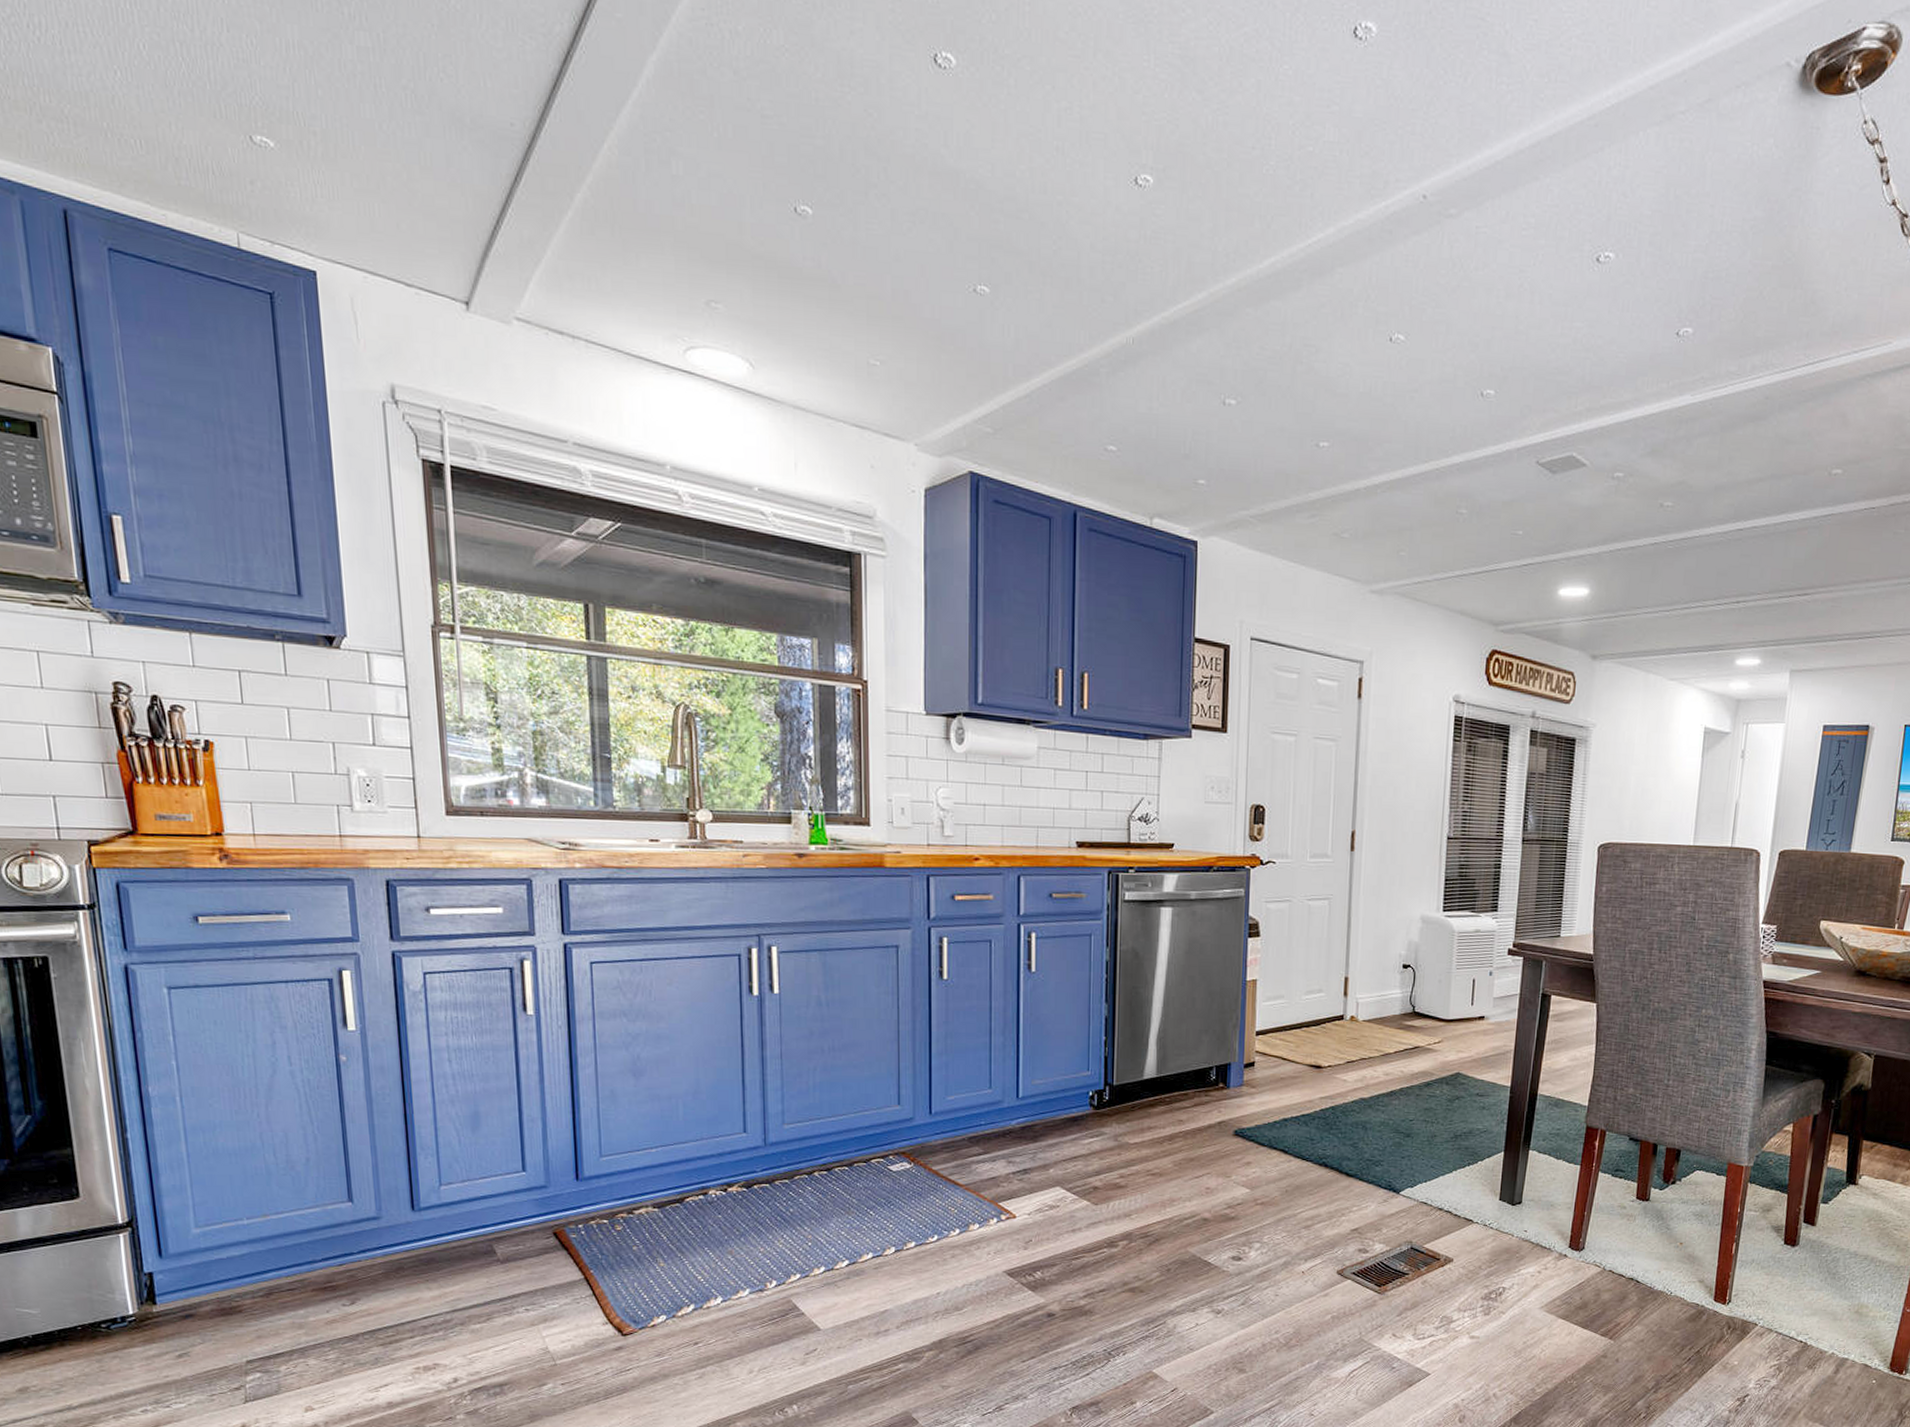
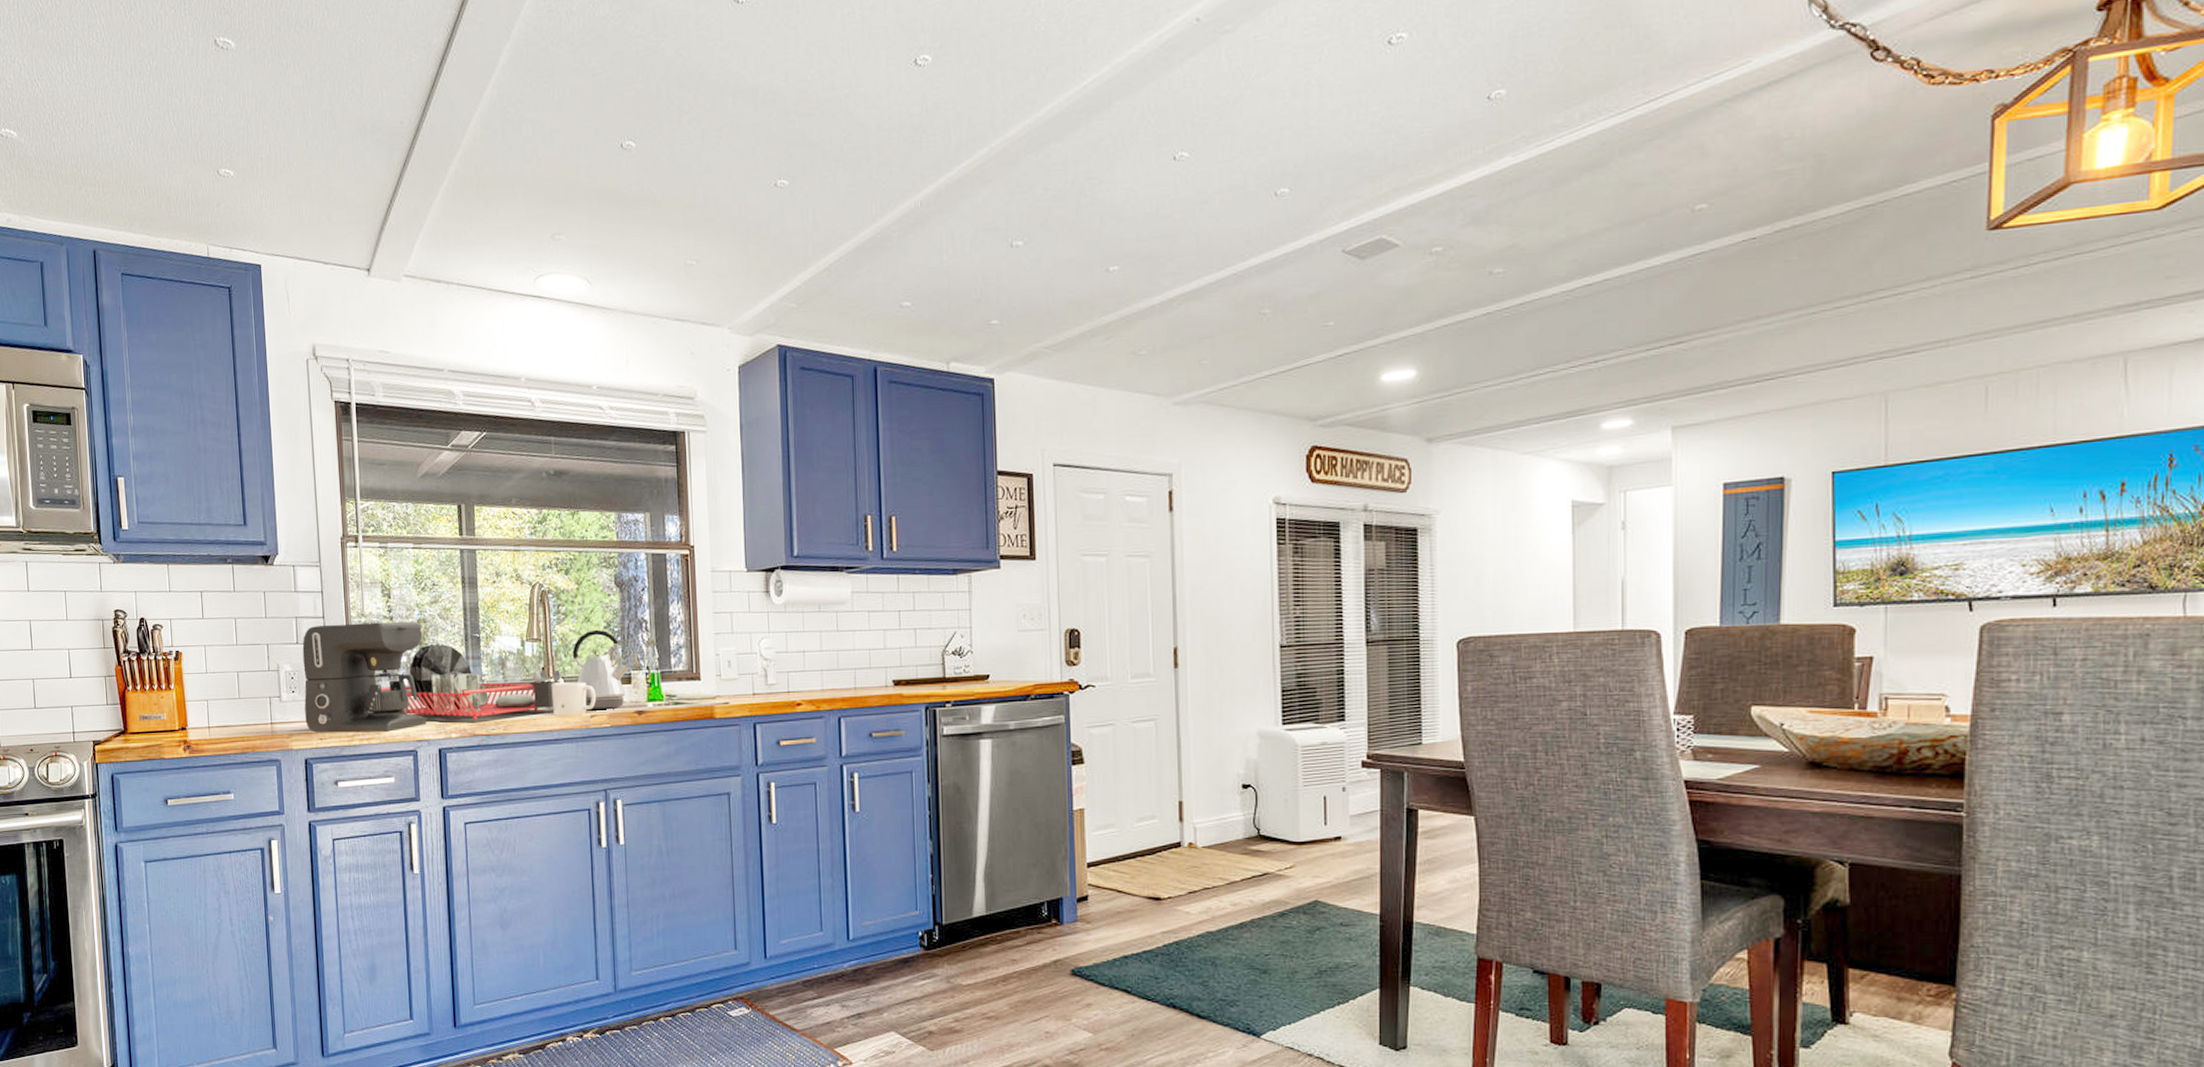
coffee maker: none [381,726,544,857] -> present [302,621,427,733]
dish rack: none [484,760,710,855] -> present [380,644,562,724]
mug: none [697,816,750,856] -> present [551,682,596,718]
kettle: none [723,761,790,850] -> present [572,629,630,711]

